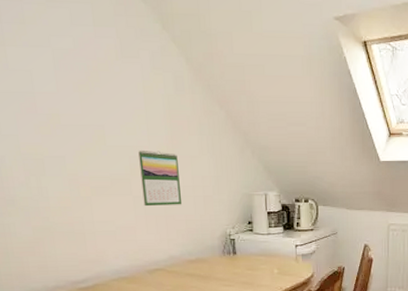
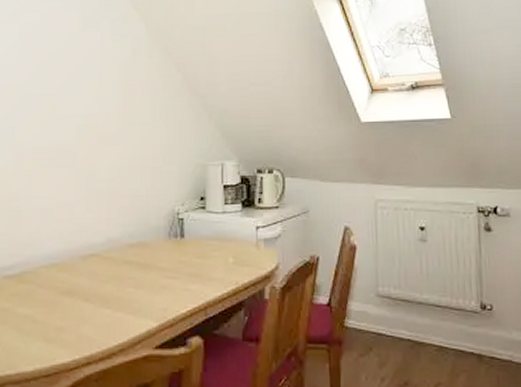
calendar: present [138,149,181,207] -> none [86,118,128,180]

